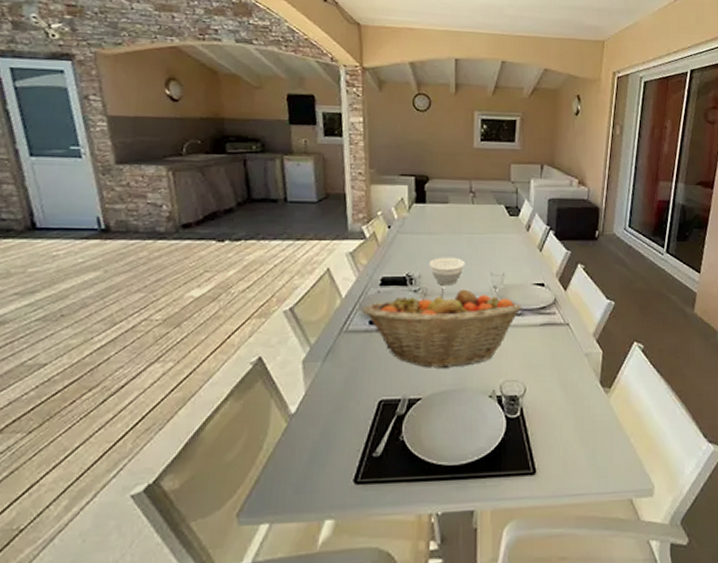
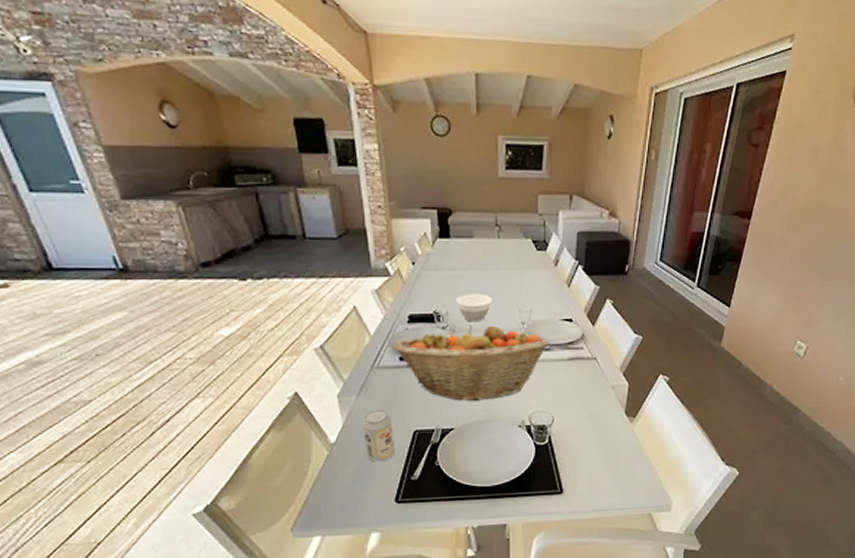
beverage can: none [325,376,358,436] -> present [362,409,395,462]

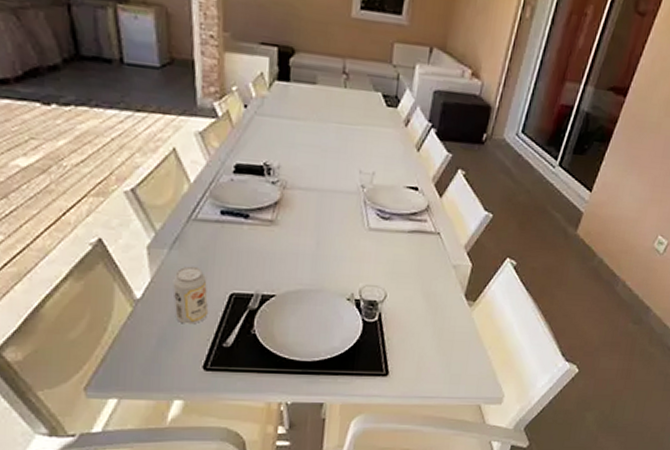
fruit basket: present [391,324,549,402] -> none [213,181,390,269]
bowl: present [455,293,493,322] -> none [289,147,332,180]

